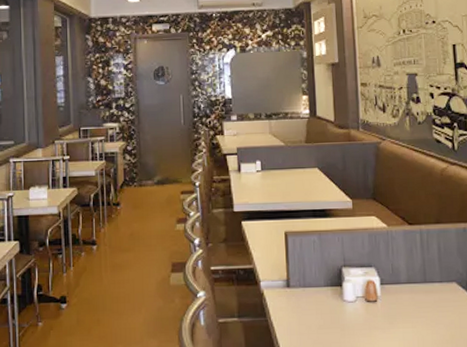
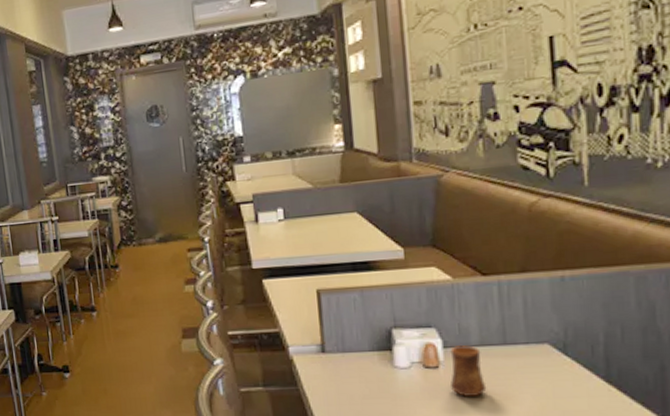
cup: none [385,283,412,328] -> present [449,345,487,398]

